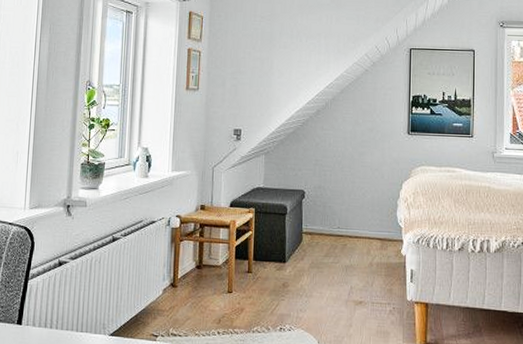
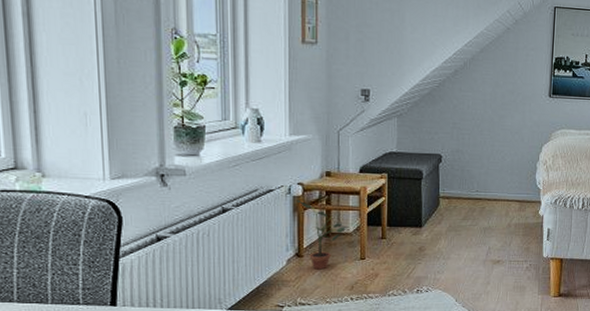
potted plant: none [174,231,216,301] -> present [296,200,346,270]

